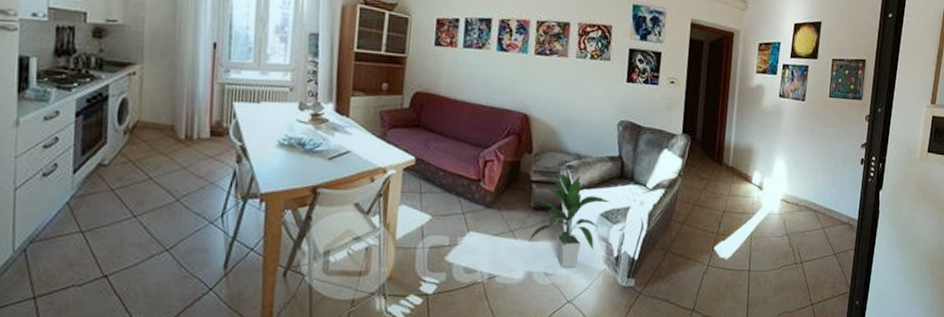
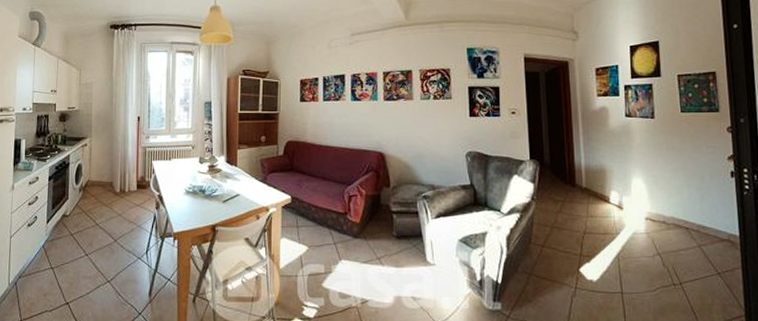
indoor plant: present [528,173,611,268] -> none [394,203,468,292]

